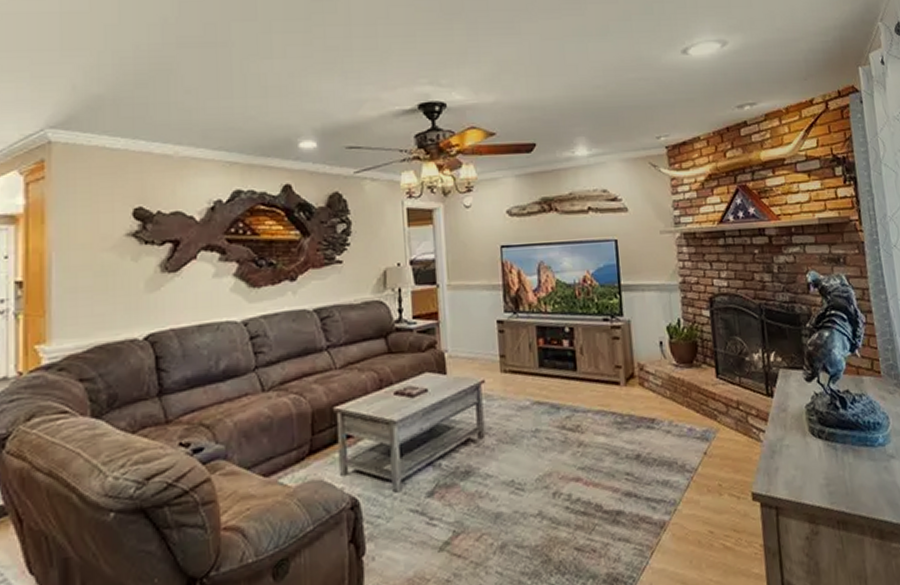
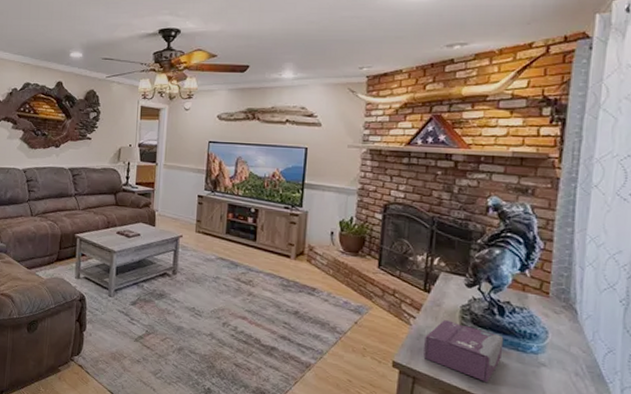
tissue box: none [778,426,854,493] -> present [423,320,504,382]

